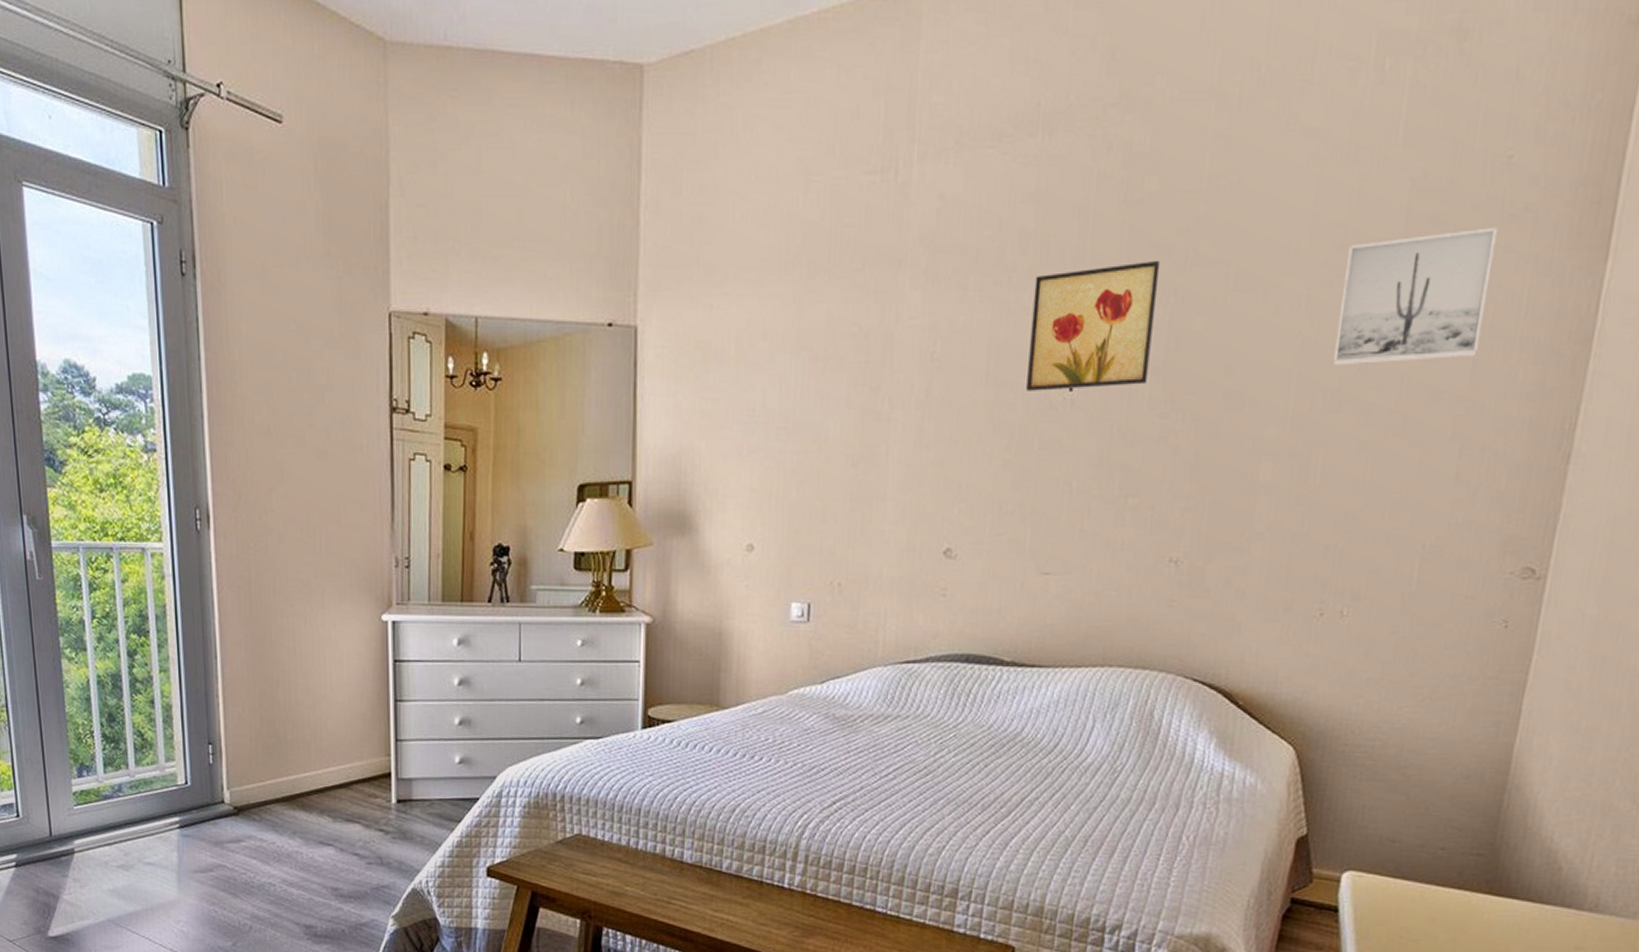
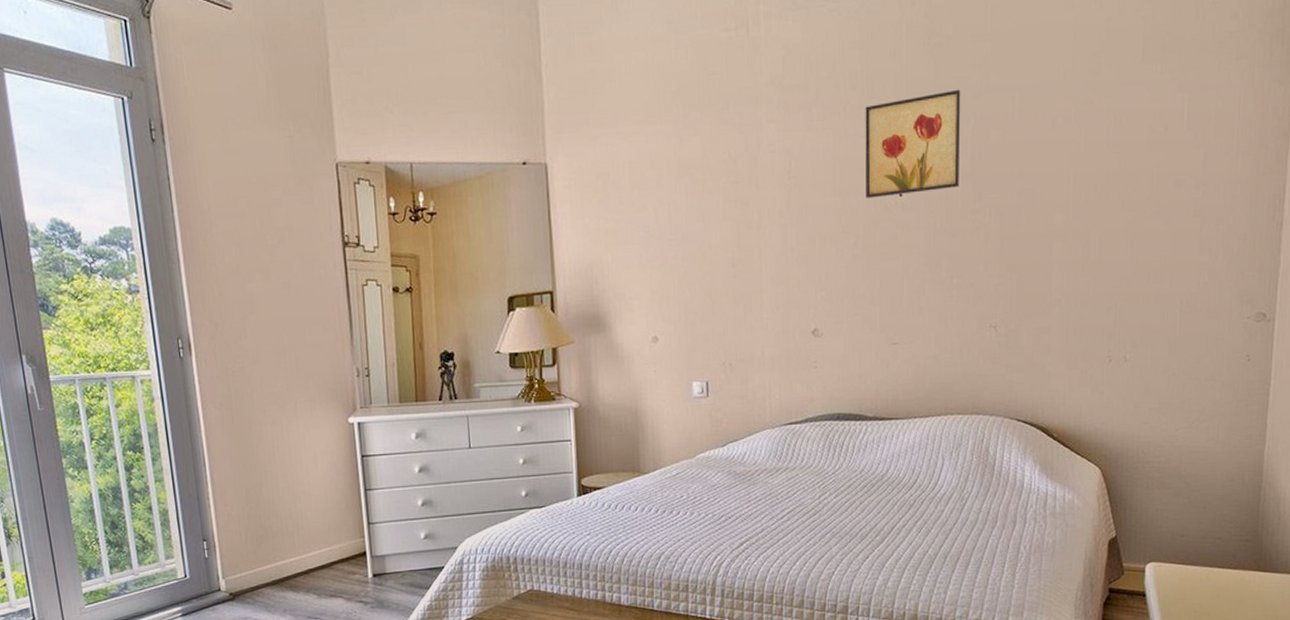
wall art: present [1332,227,1498,366] -> none [1099,52,1212,165]

